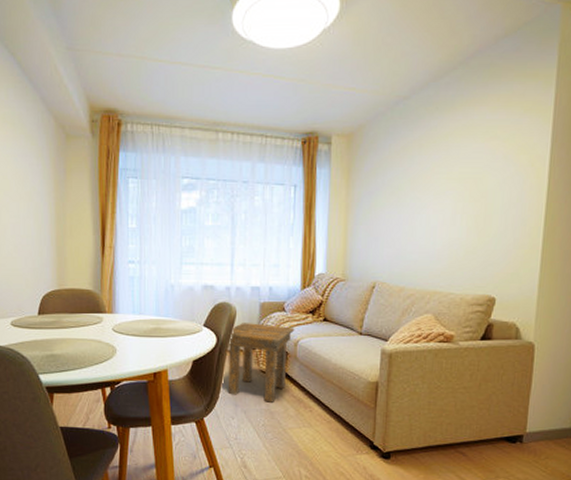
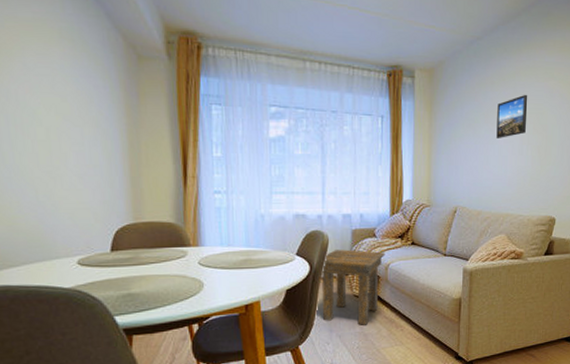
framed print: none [424,157,464,207] -> present [496,94,528,138]

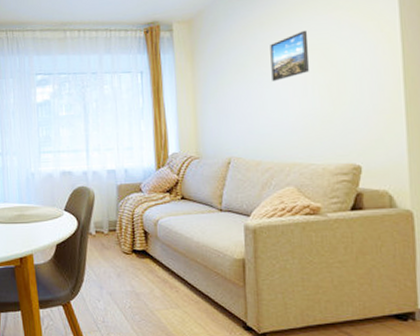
side table: present [322,249,385,325] -> none [90,205,154,284]

